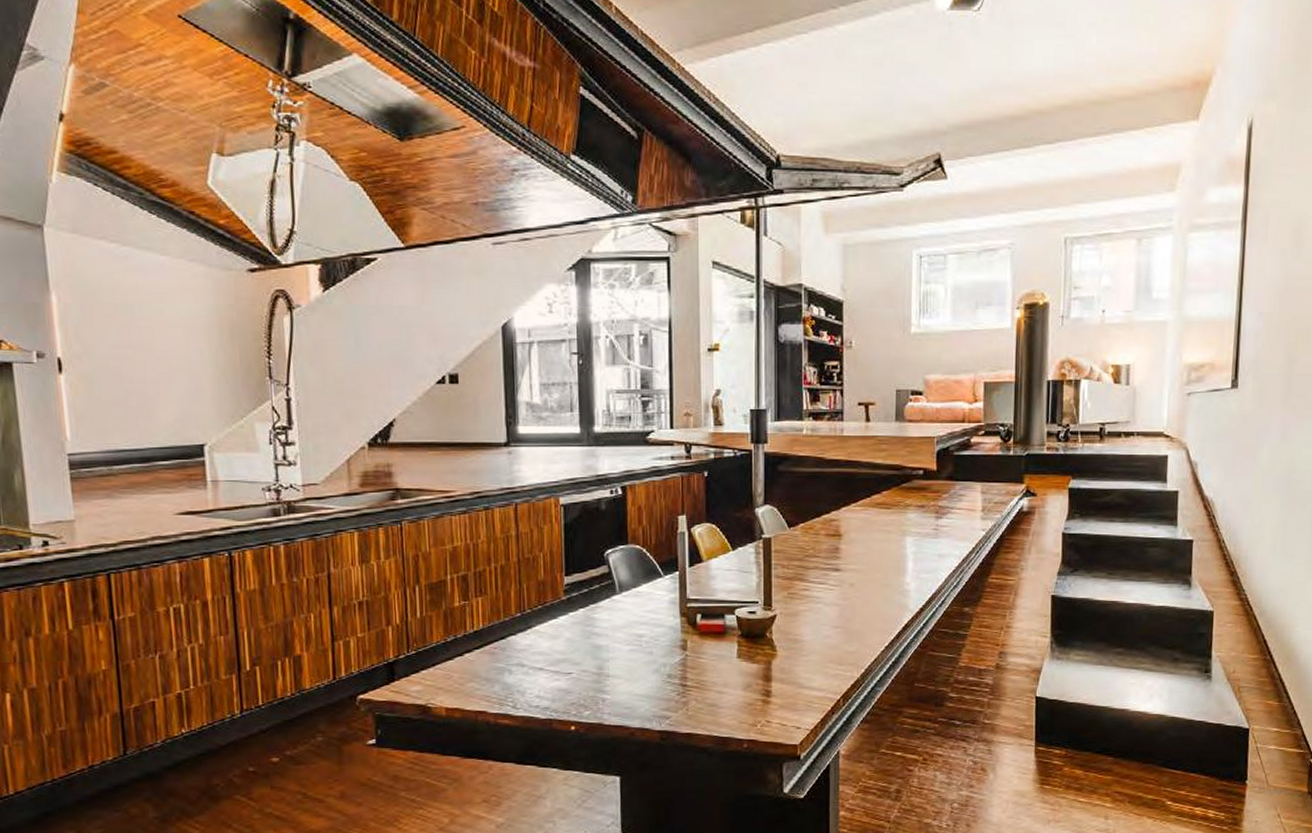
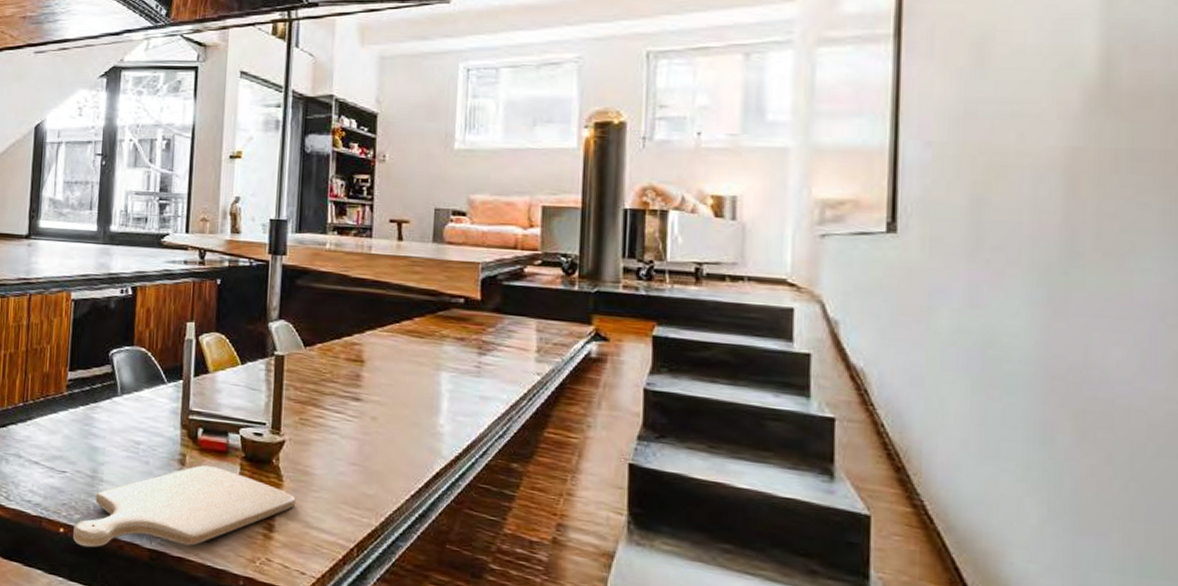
chopping board: none [585,647,789,740] -> present [73,465,296,548]

